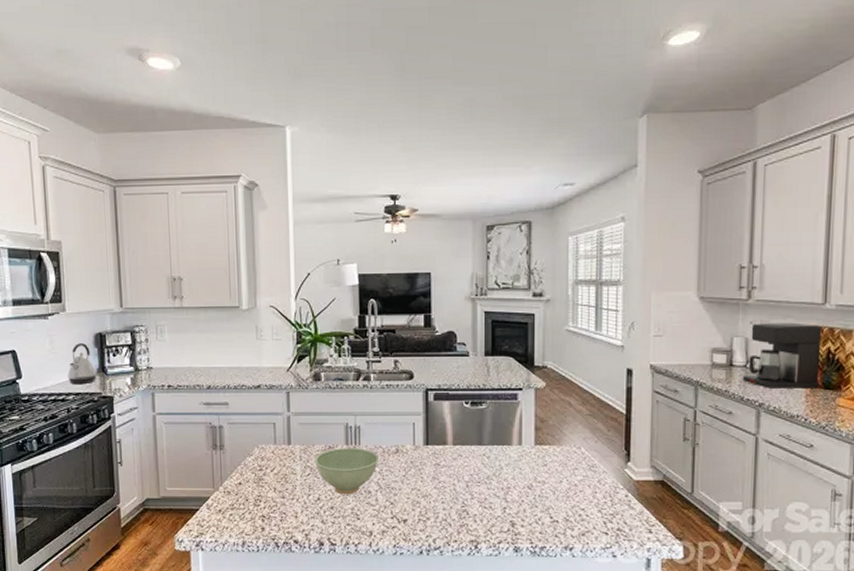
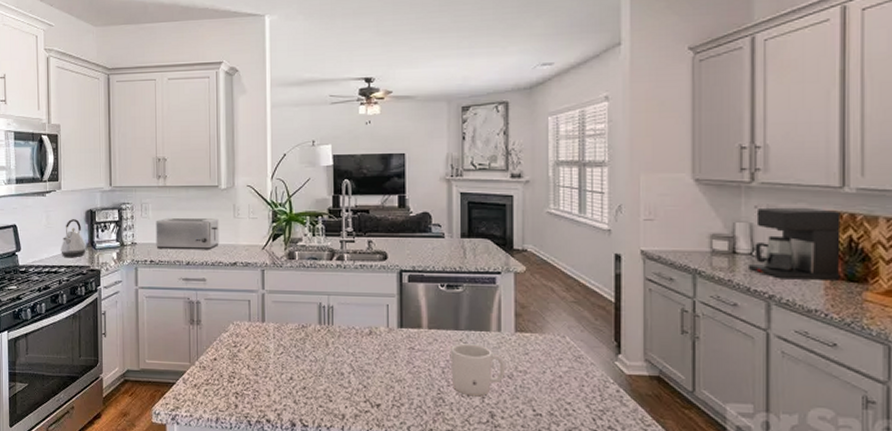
toaster: none [172,339,242,374] -> present [156,217,219,250]
bowl: present [315,448,380,495] -> none [288,327,353,376]
mug: none [475,458,526,508] -> present [451,343,506,397]

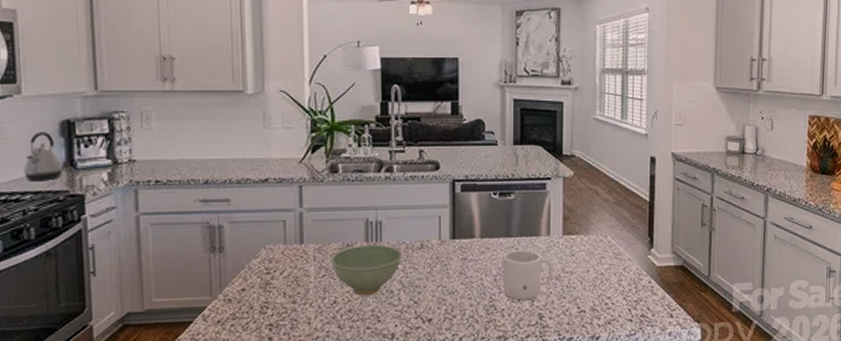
toaster: present [156,217,219,250] -> none [161,128,246,167]
bowl: none [288,327,353,376] -> present [330,245,403,296]
coffee maker: present [749,207,841,280] -> none [754,112,820,174]

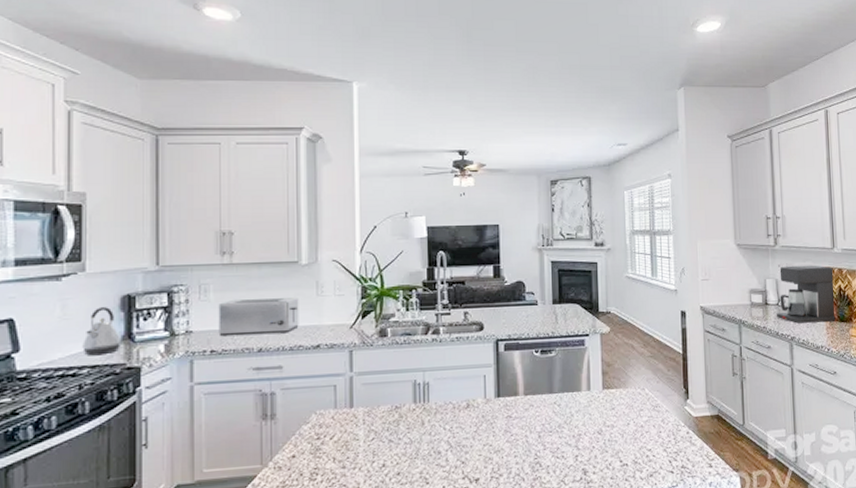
toaster: none [161,128,246,167] -> present [218,297,299,337]
bowl: present [330,245,403,296] -> none [380,406,450,458]
mug: present [503,249,554,301] -> none [546,405,596,457]
coffee maker: none [754,112,820,174] -> present [777,265,836,324]

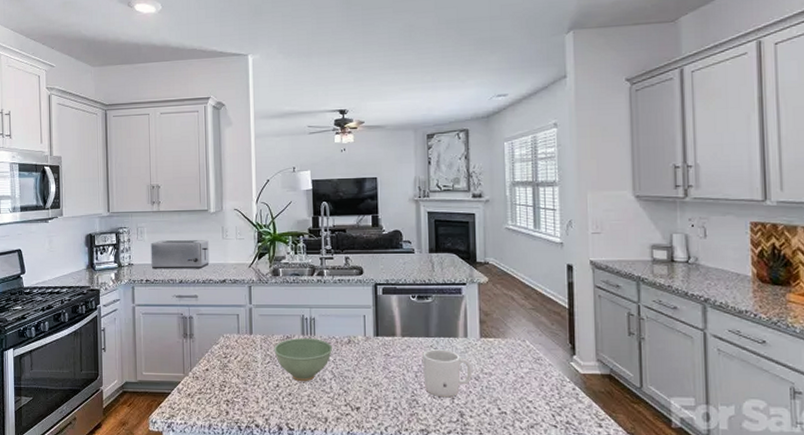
kettle: present [82,307,122,356] -> none [62,243,87,279]
bowl: none [380,406,450,458] -> present [274,338,333,382]
mug: none [546,405,596,457] -> present [423,349,473,398]
coffee maker: present [777,265,836,324] -> none [686,219,767,284]

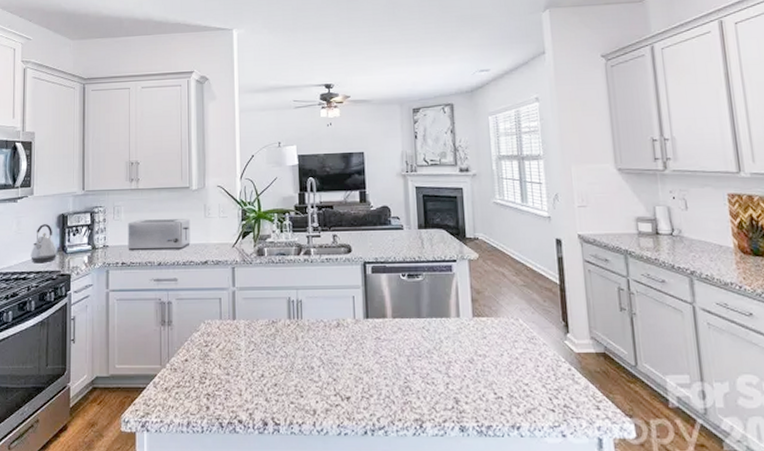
kettle: none [62,243,87,279] -> present [30,224,58,264]
bowl: present [274,338,333,382] -> none [258,322,321,371]
mug: present [423,349,473,398] -> none [414,331,467,383]

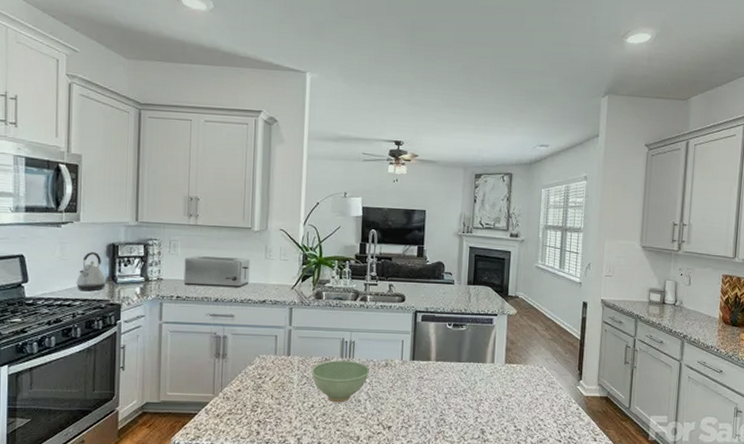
bowl: none [258,322,321,371] -> present [311,360,370,403]

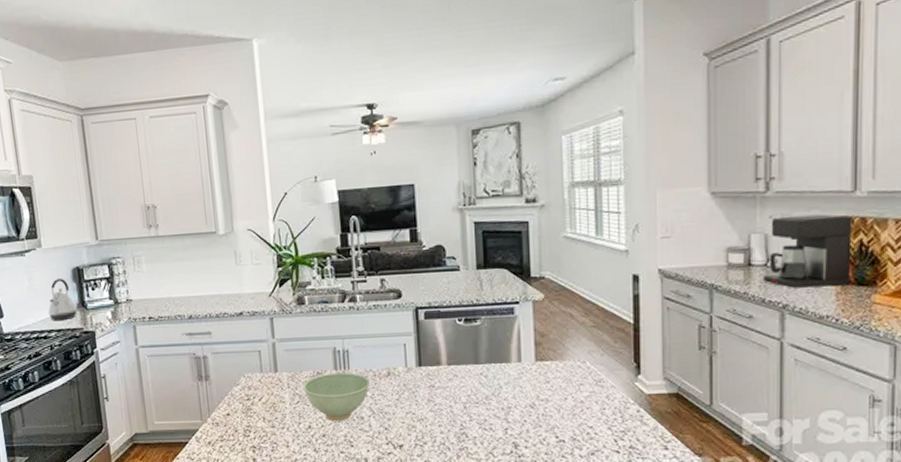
toaster: present [183,255,250,288] -> none [151,266,223,305]
coffee maker: none [672,270,732,325] -> present [764,214,852,288]

